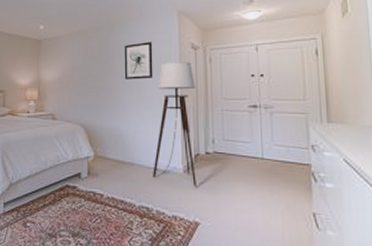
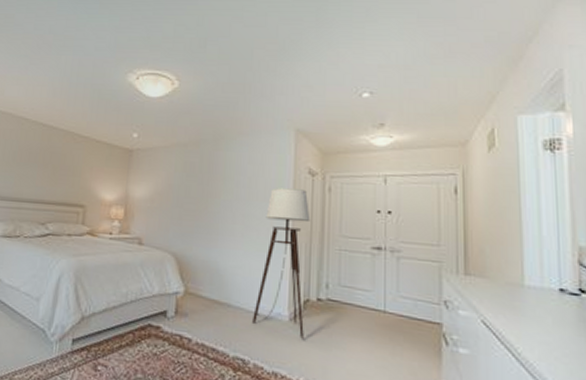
wall art: present [124,42,153,80] -> none [227,162,263,206]

